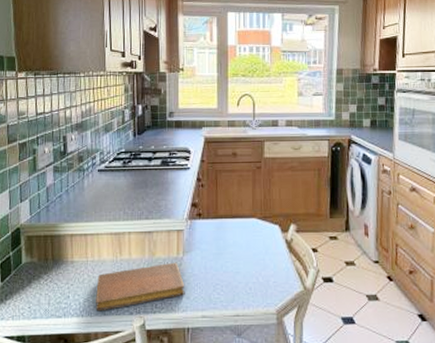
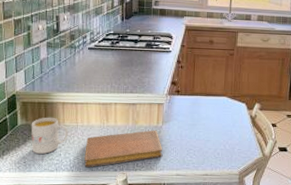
mug: none [36,252,77,296] -> present [31,117,68,154]

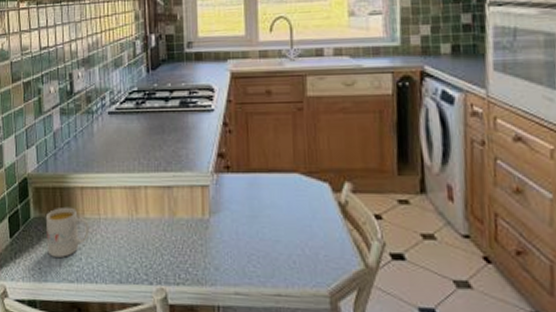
notebook: present [84,130,163,168] -> none [111,224,214,279]

